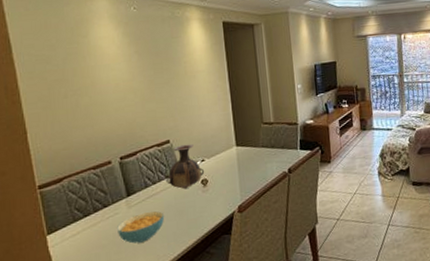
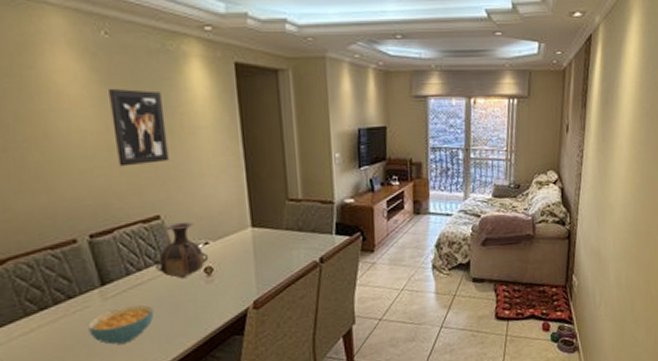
wall art: none [136,47,176,105] -> present [109,88,169,167]

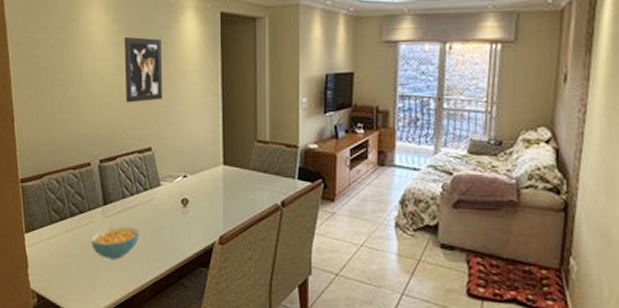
vase: present [155,221,209,279] -> none [144,155,186,207]

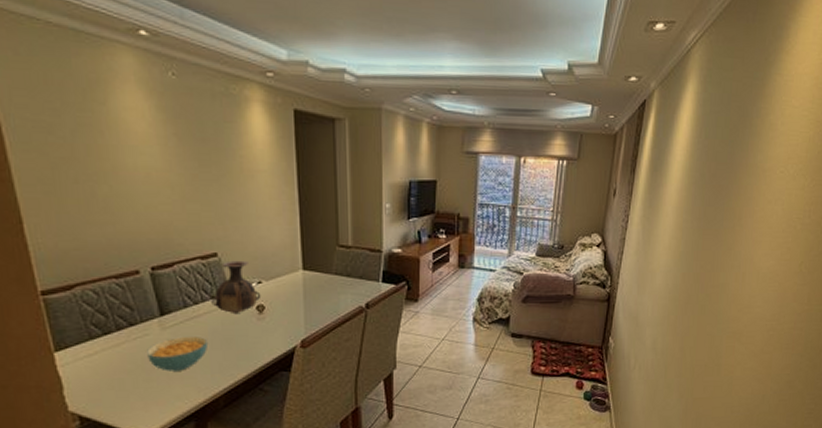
wall art: present [124,36,163,103] -> none [174,128,228,204]
vase: none [144,155,186,207] -> present [211,260,262,315]

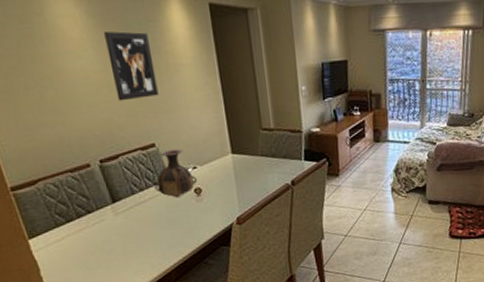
cereal bowl: present [147,335,209,371] -> none [105,218,157,251]
wall art: none [174,128,228,204] -> present [104,31,159,101]

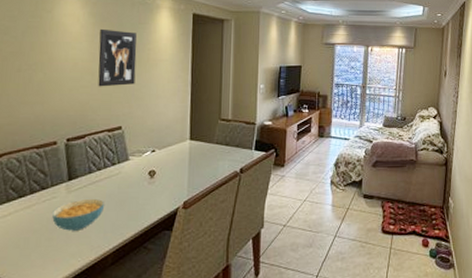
cereal bowl: none [105,218,157,251] -> present [52,198,105,231]
vase: present [154,149,198,198] -> none [112,132,154,179]

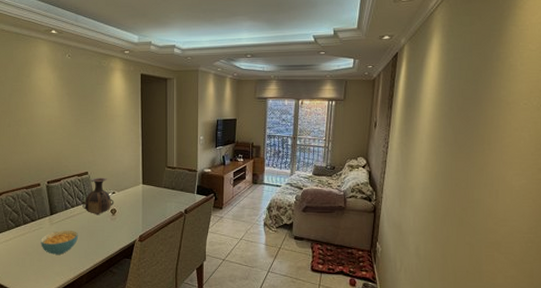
wall art: present [98,28,137,87] -> none [67,89,97,139]
vase: none [112,132,154,179] -> present [82,177,114,216]

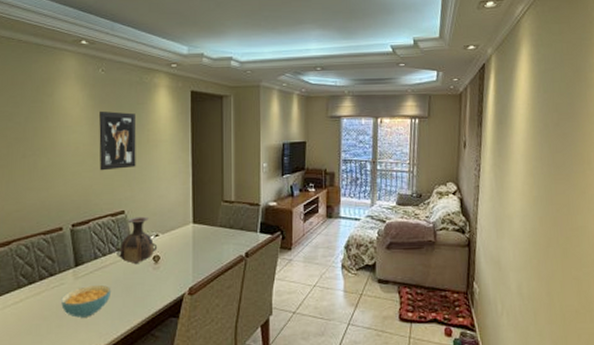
wall art: none [67,89,97,139] -> present [99,110,136,171]

